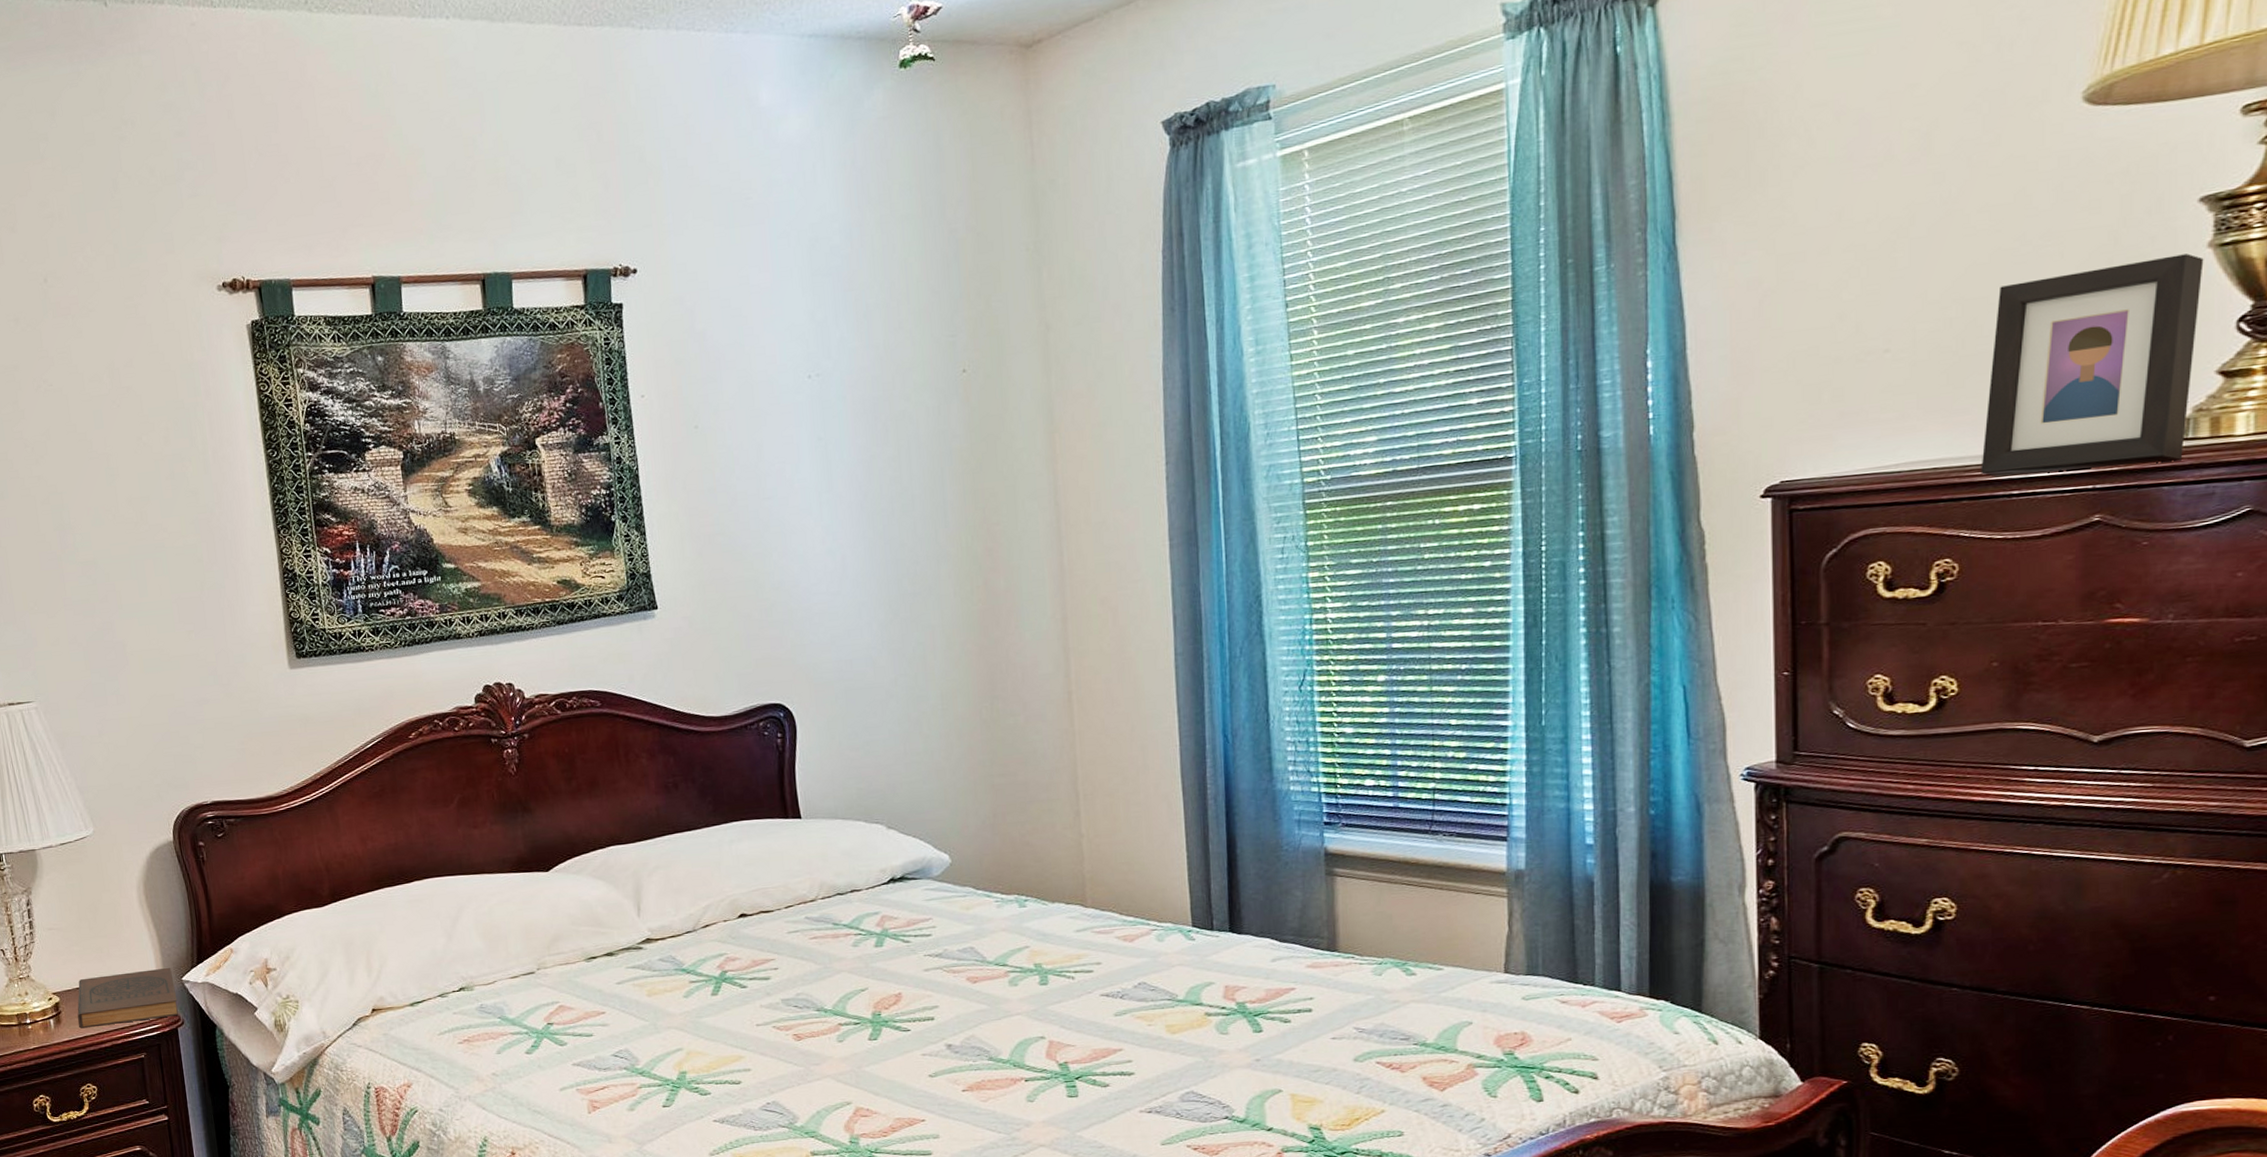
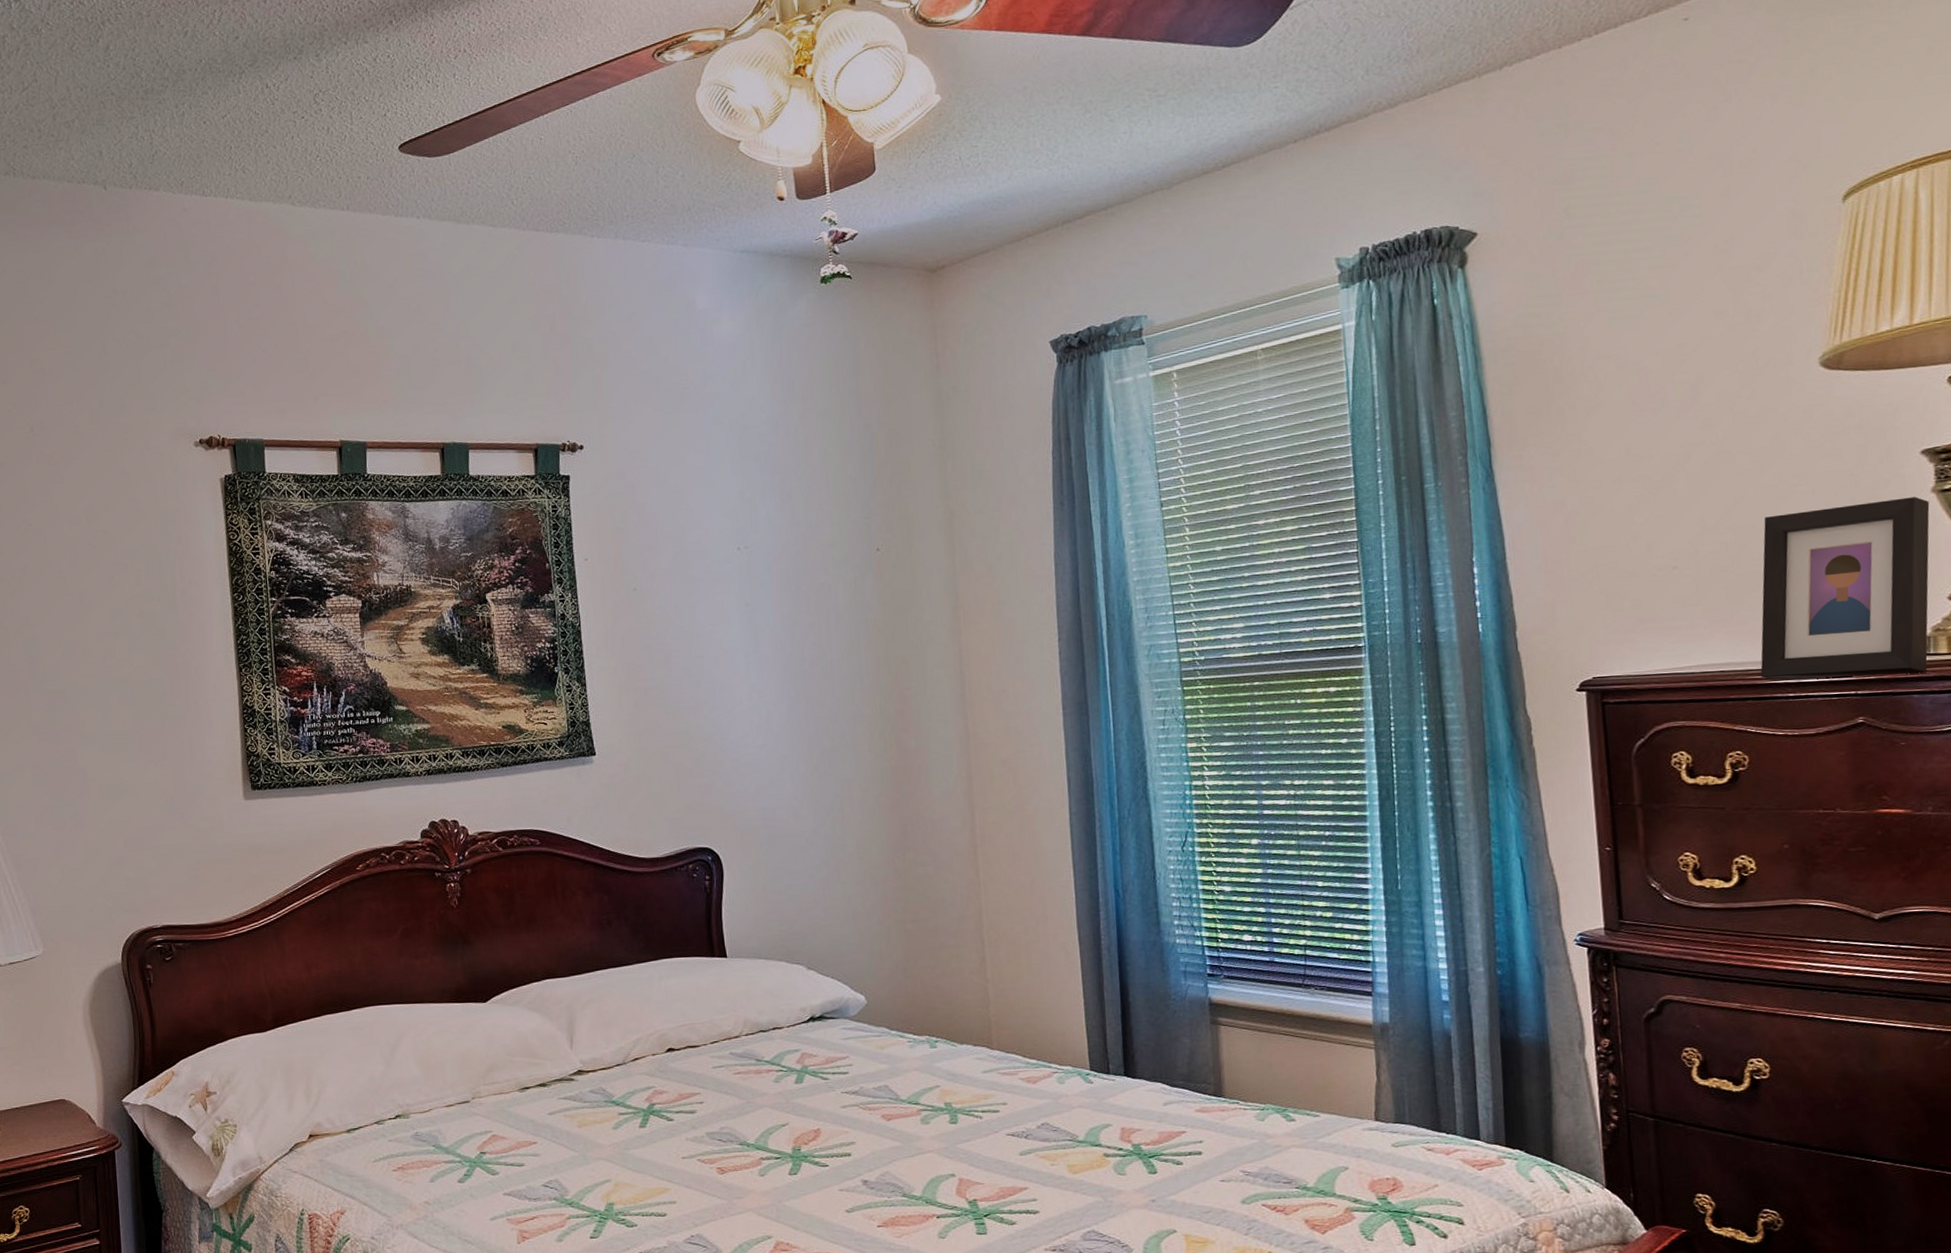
book: present [77,967,179,1029] -> none [15,1089,117,1149]

